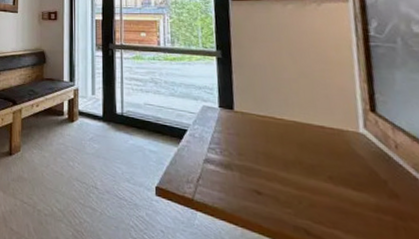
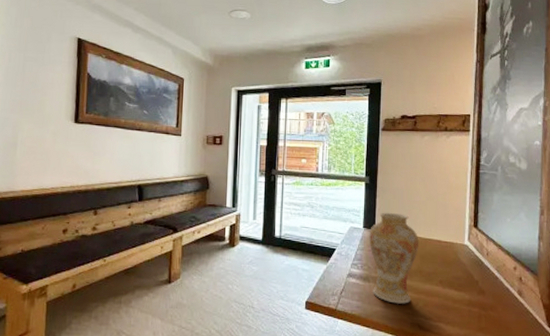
vase: none [226,90,295,201] -> present [368,212,419,304]

